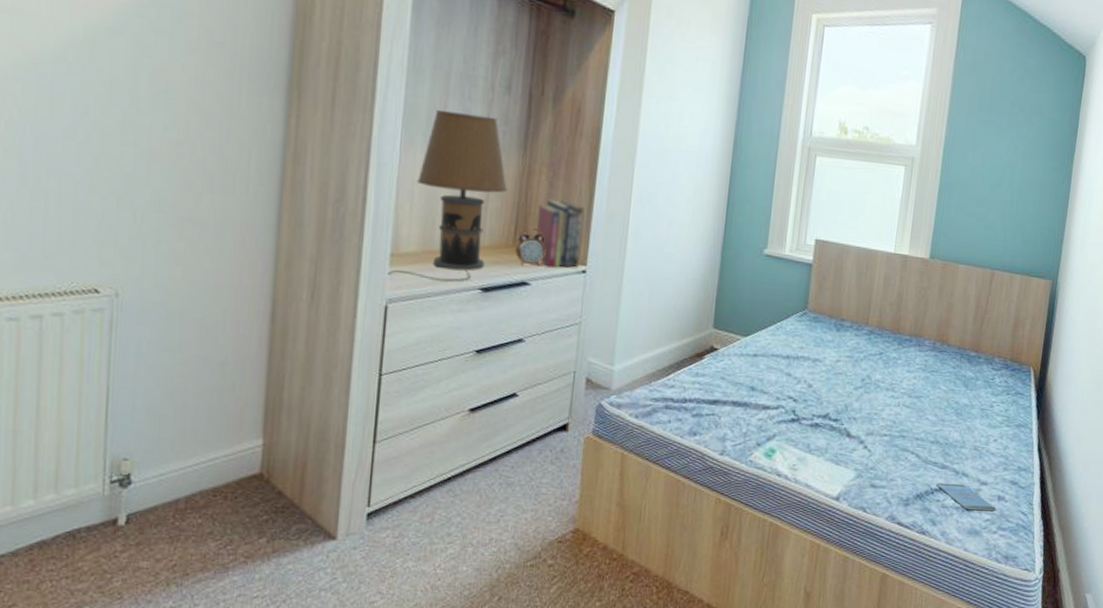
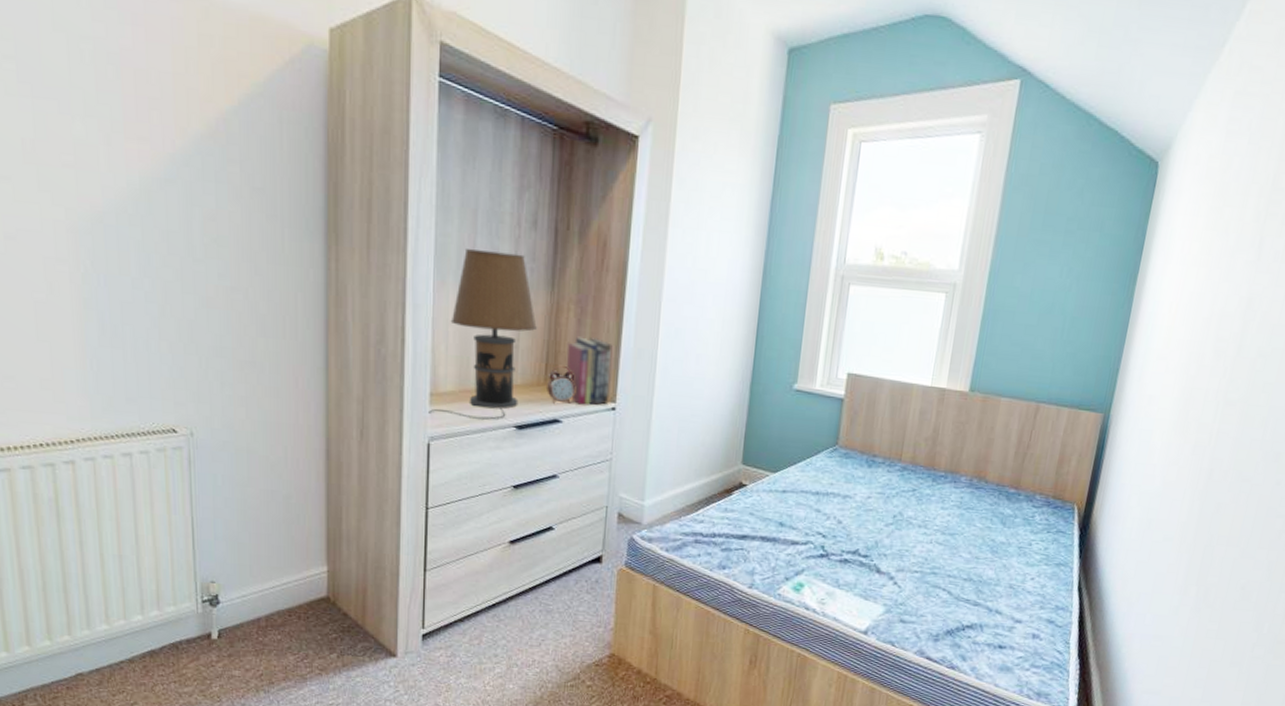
smartphone: present [937,482,997,512] -> none [968,619,1030,649]

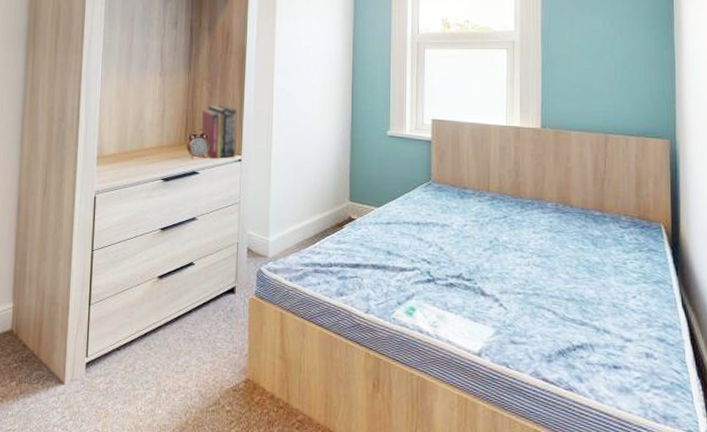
table lamp: present [429,249,537,420] -> none [96,47,178,175]

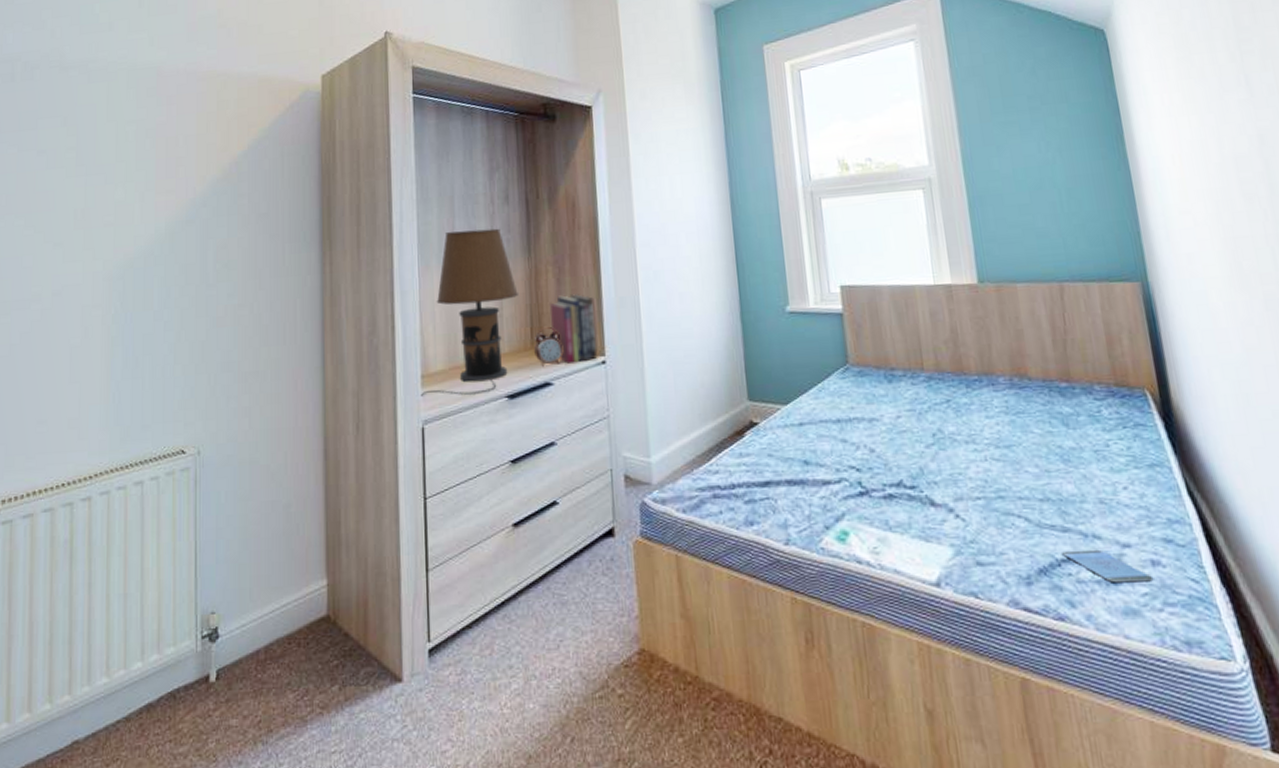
table lamp: none [96,47,178,175] -> present [421,228,518,396]
smartphone: none [578,339,646,369] -> present [1062,549,1154,583]

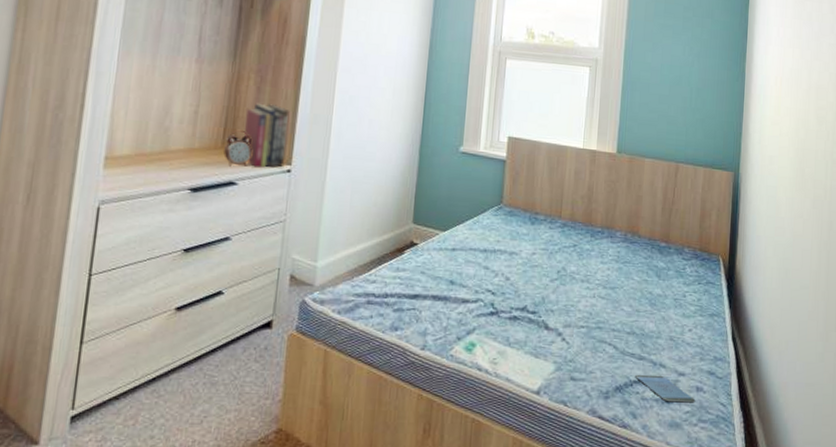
table lamp: present [421,228,518,396] -> none [102,23,217,183]

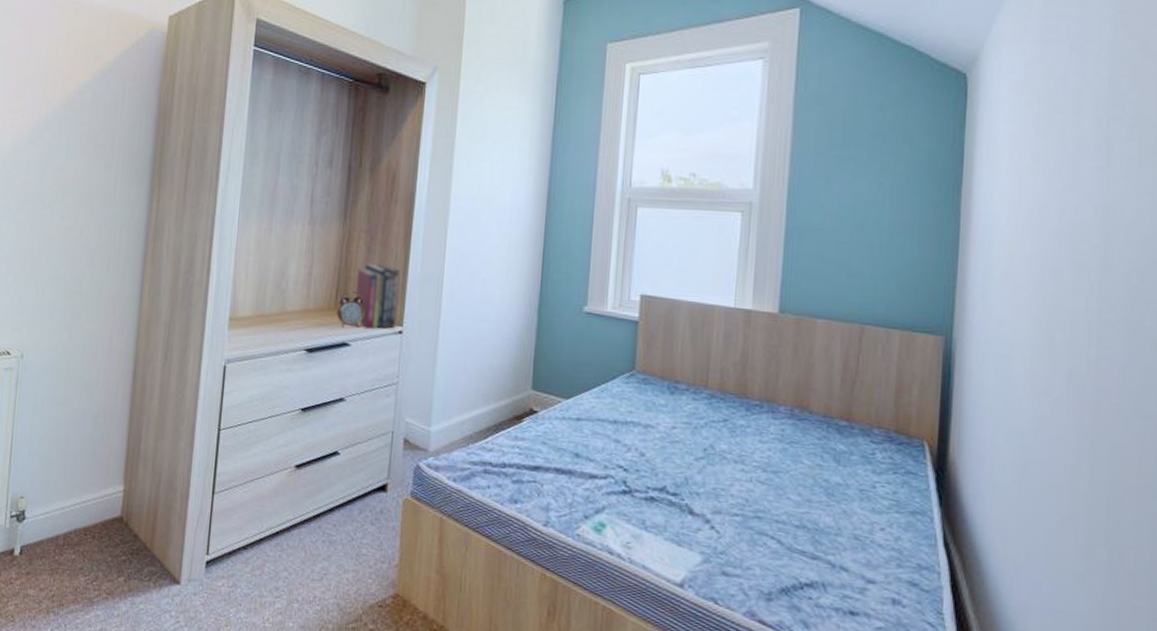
smartphone: present [635,374,696,403] -> none [807,576,891,618]

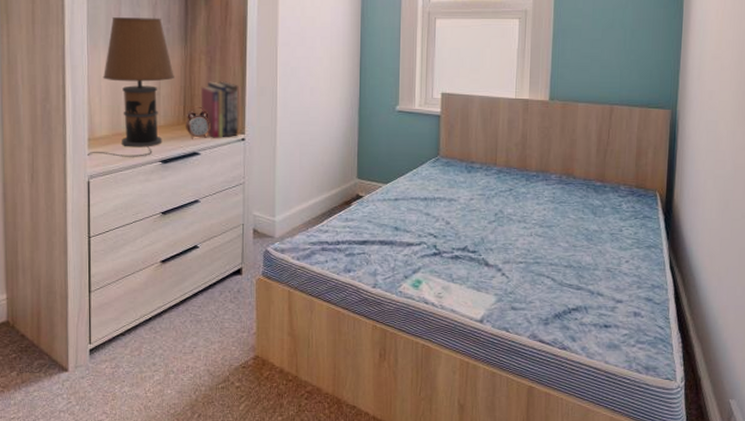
table lamp: none [227,187,329,343] -> present [88,17,174,157]

